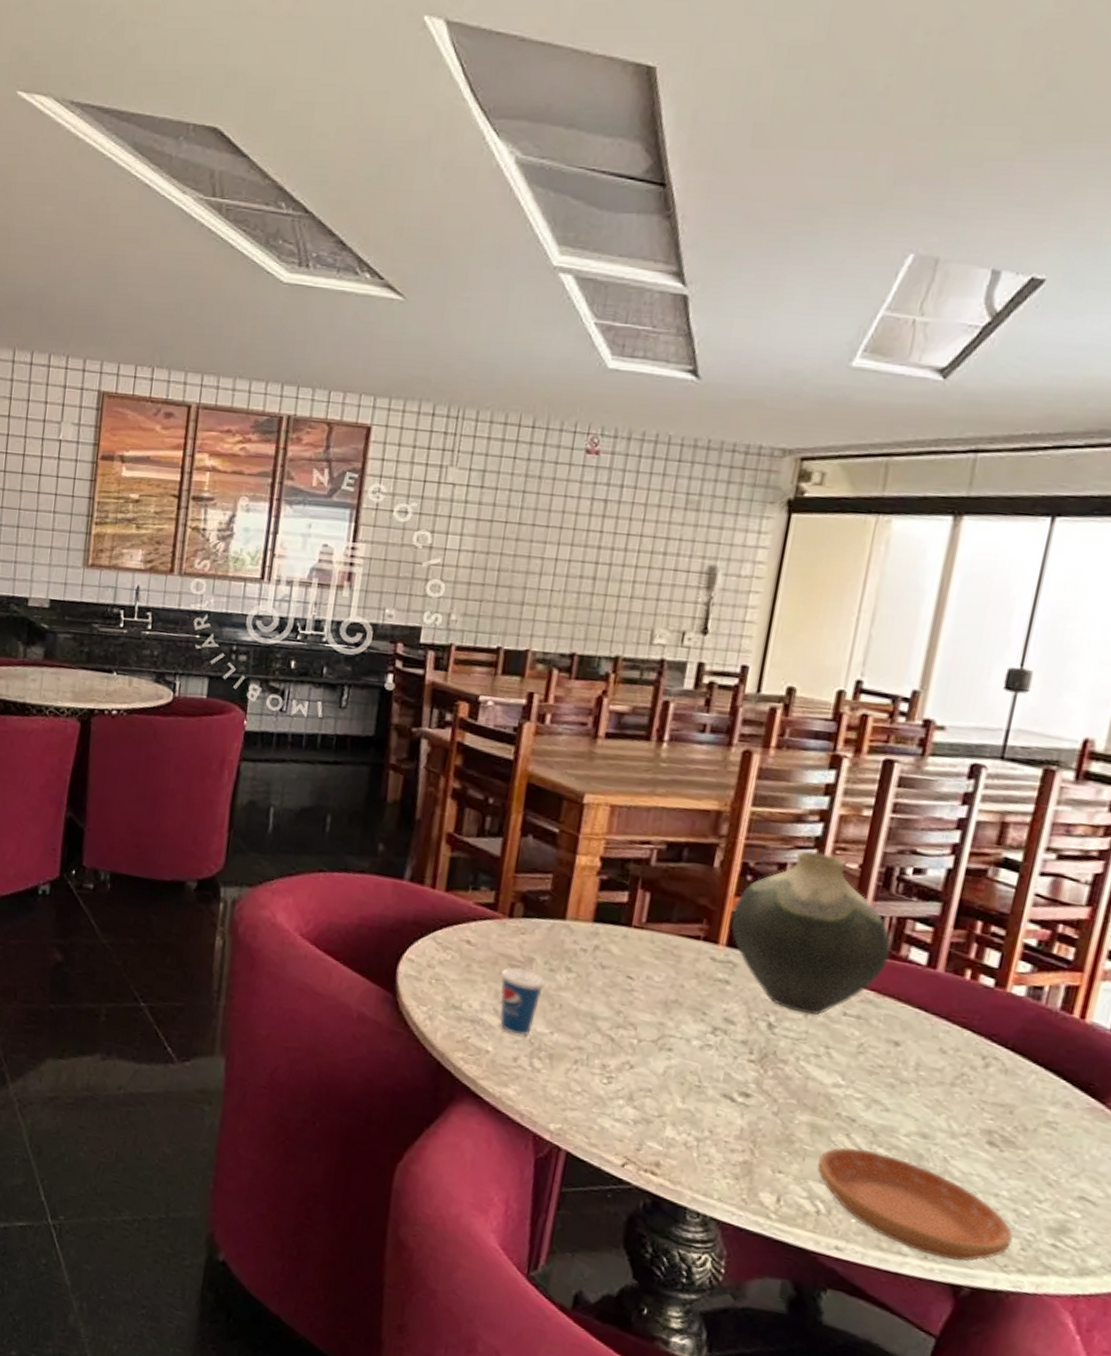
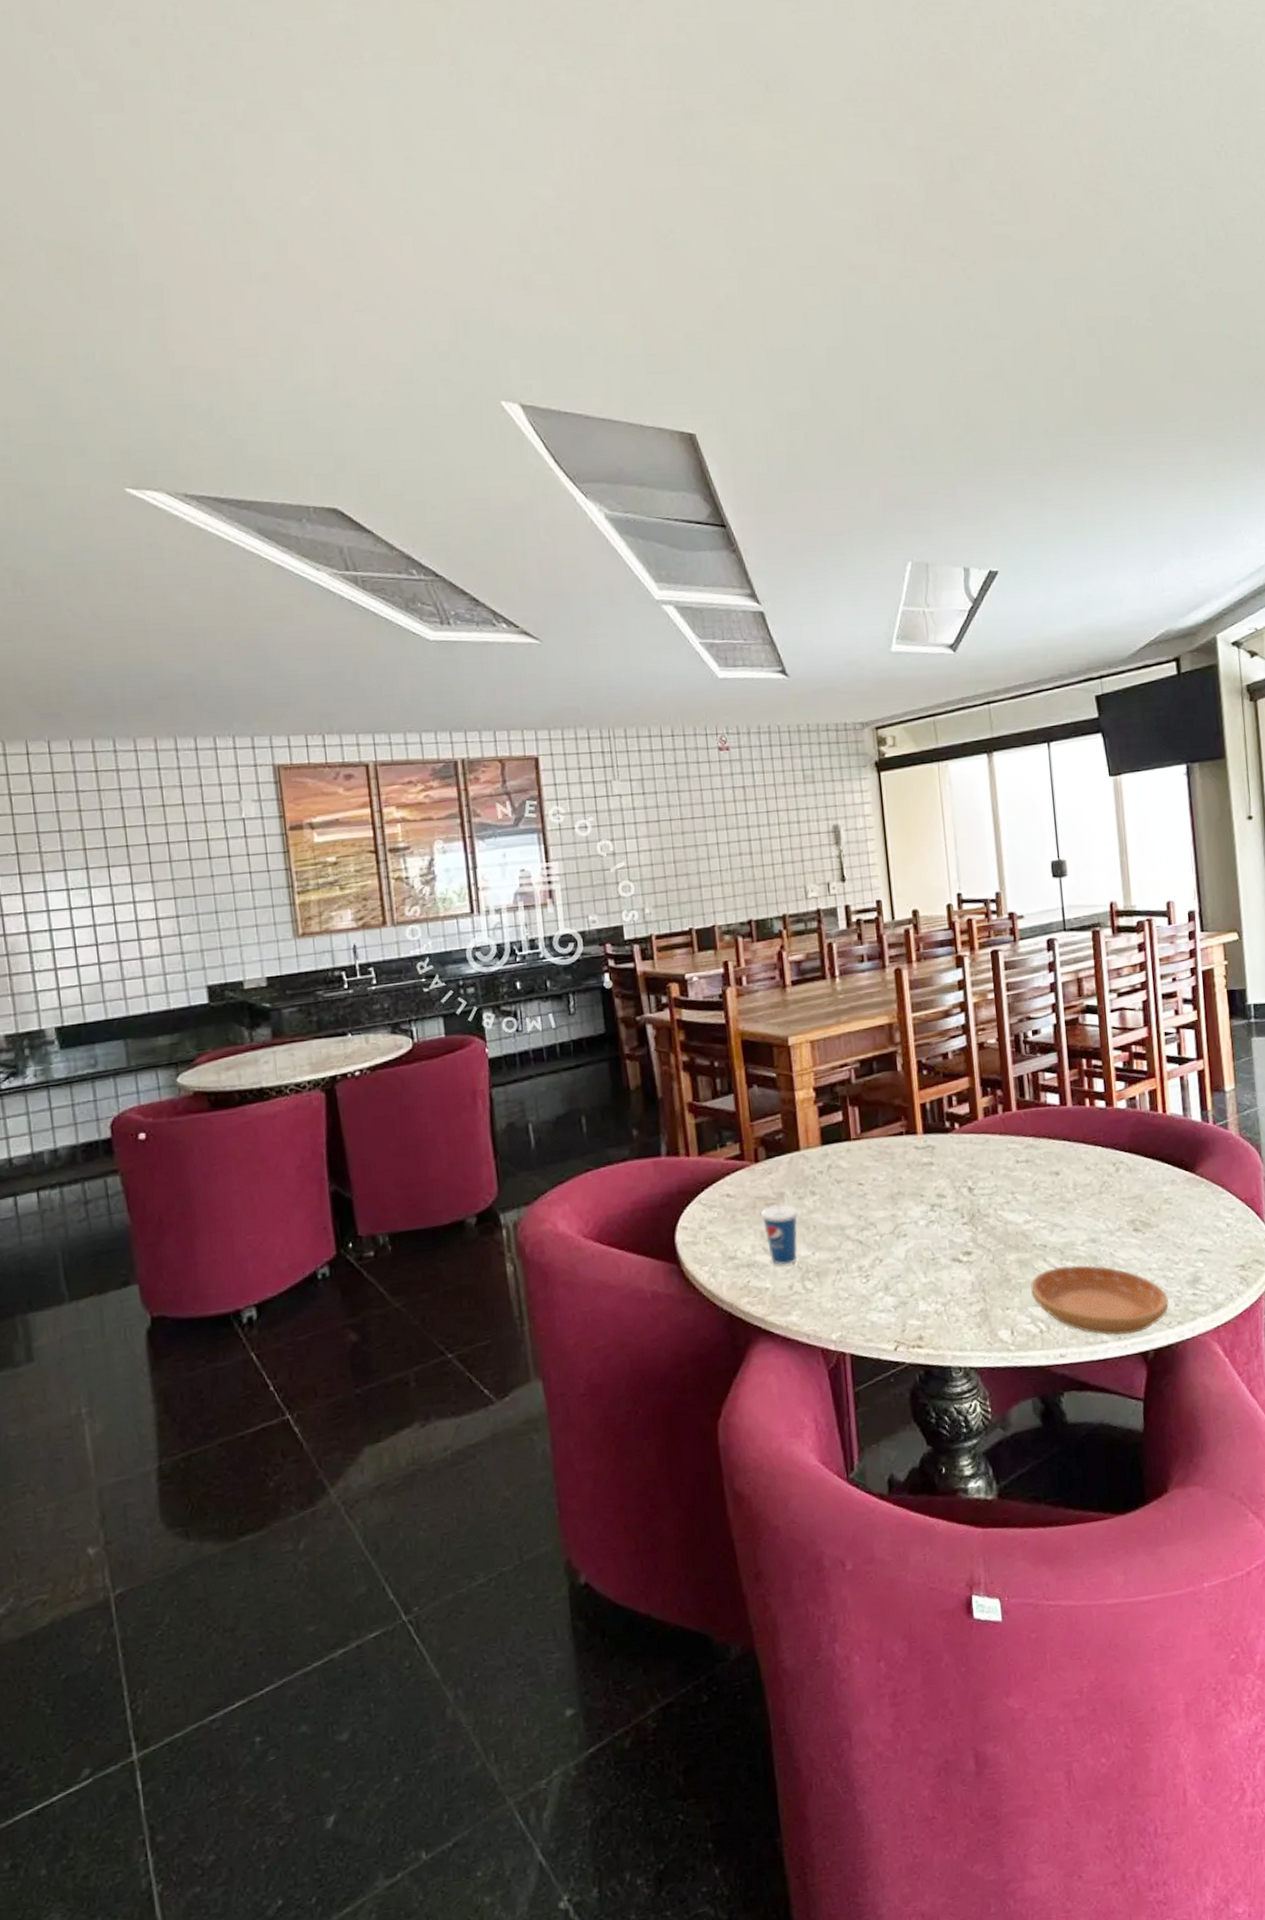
vase: present [731,851,891,1015] -> none [920,1036,1034,1172]

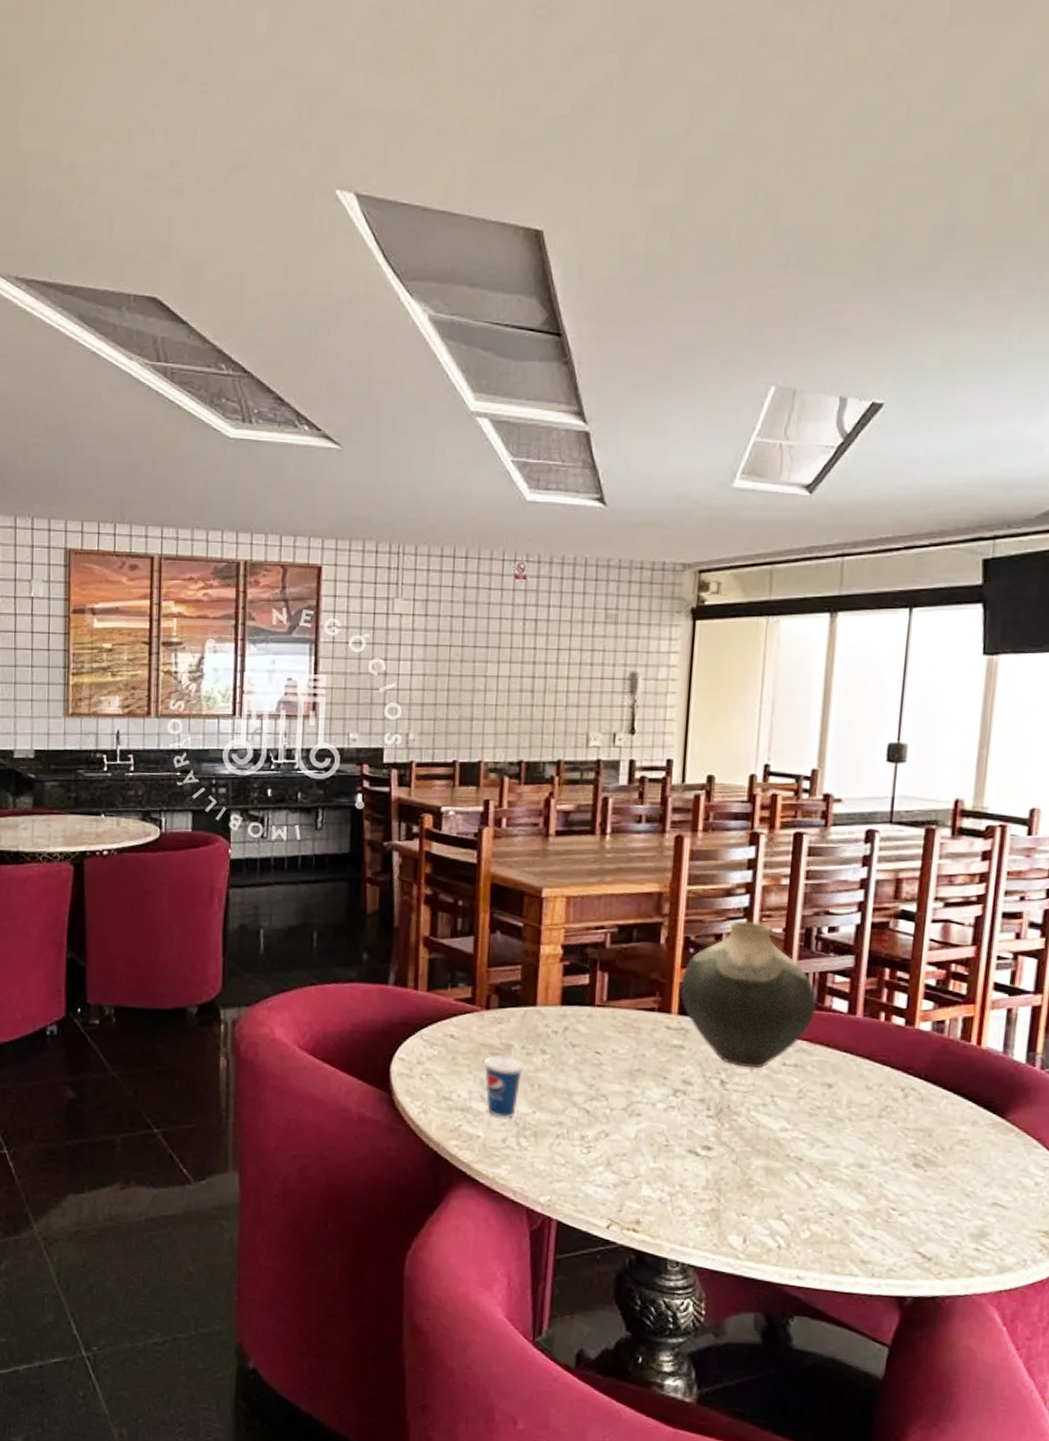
vase: none [920,1036,1034,1172] -> present [680,921,816,1069]
saucer: present [1031,1264,1169,1336] -> none [775,1184,943,1275]

